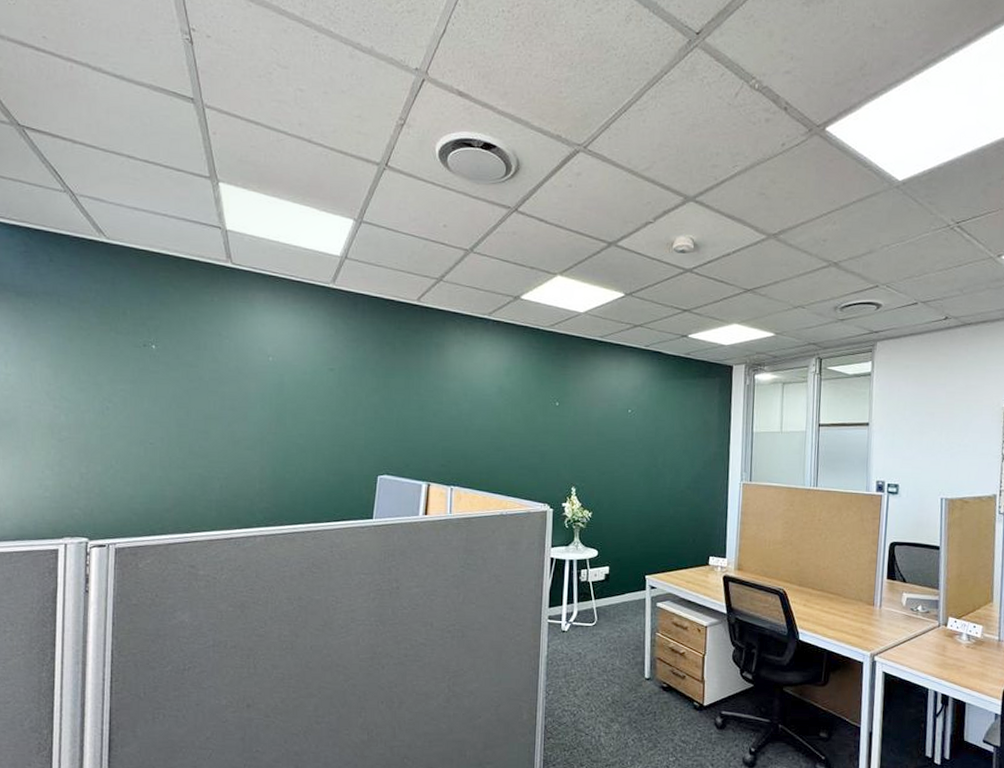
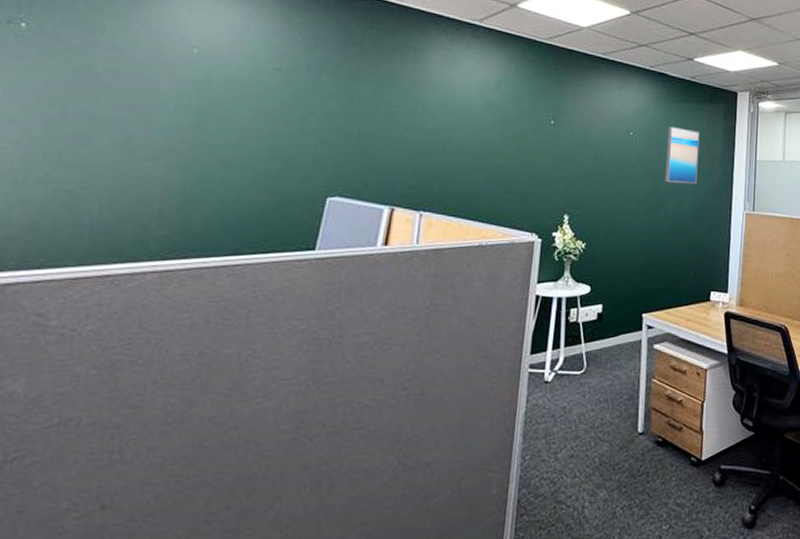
wall art: none [662,403,696,457] -> present [664,127,700,185]

